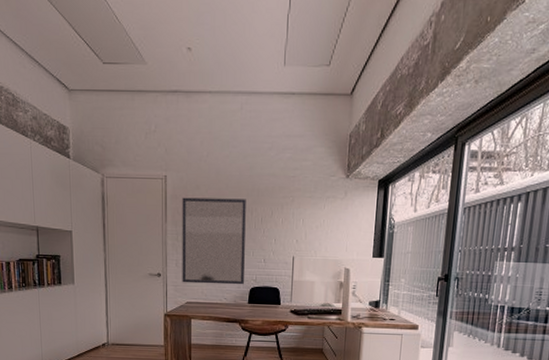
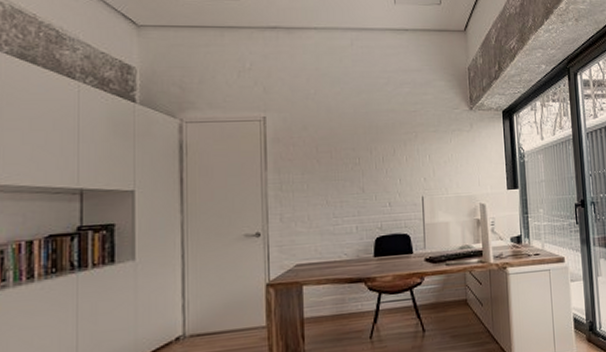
home mirror: present [182,197,246,285] -> none [286,137,369,242]

